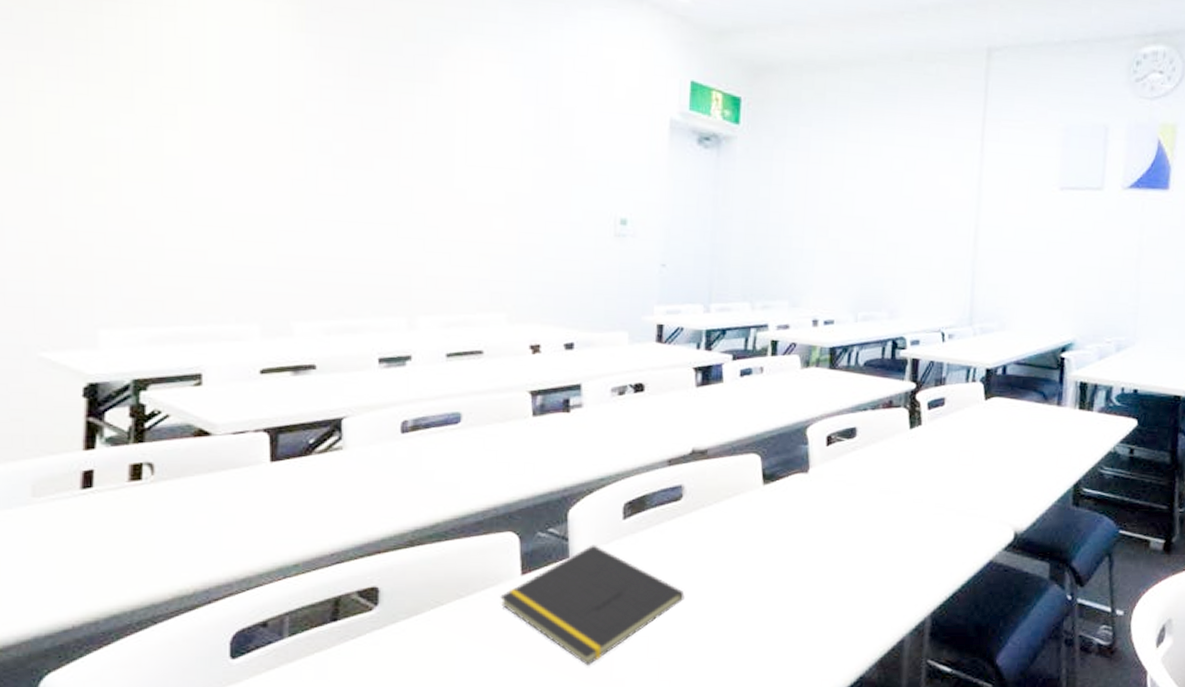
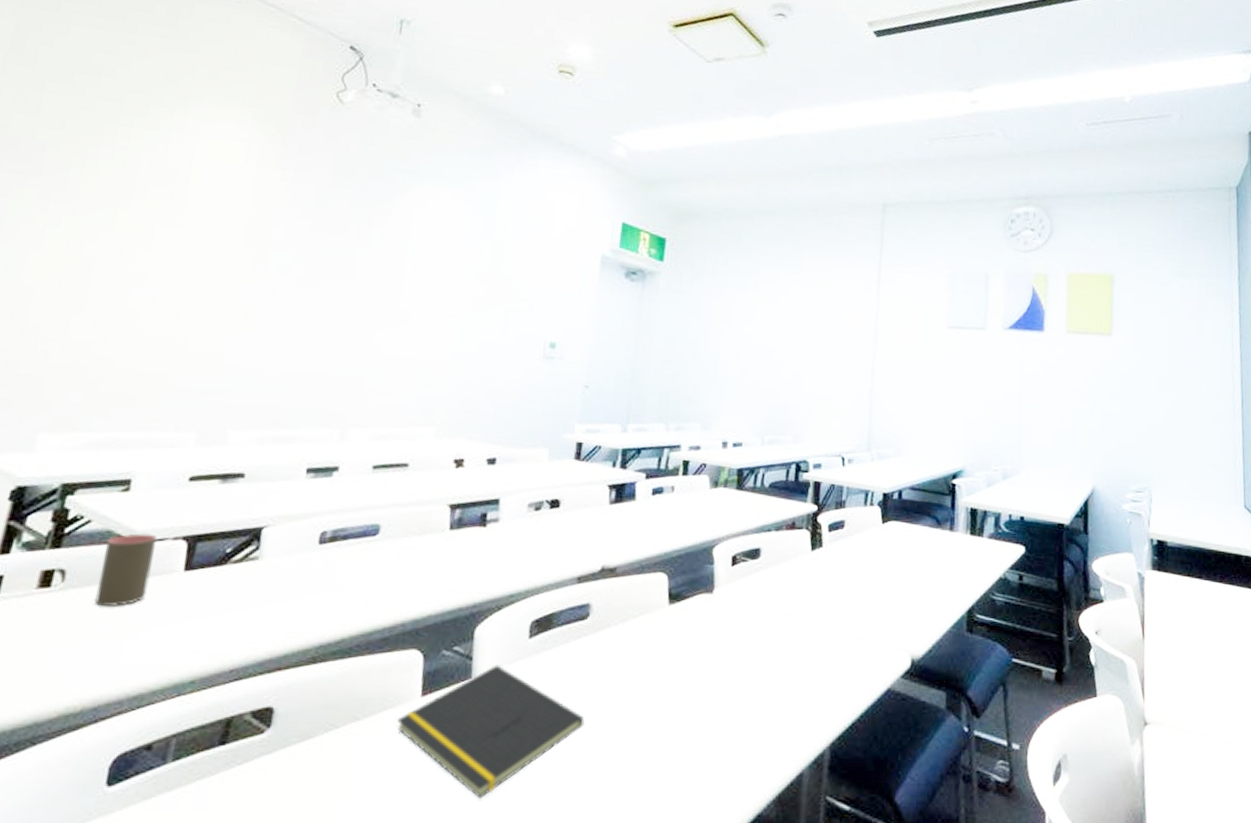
cup: none [187,426,237,497] -> present [94,533,157,606]

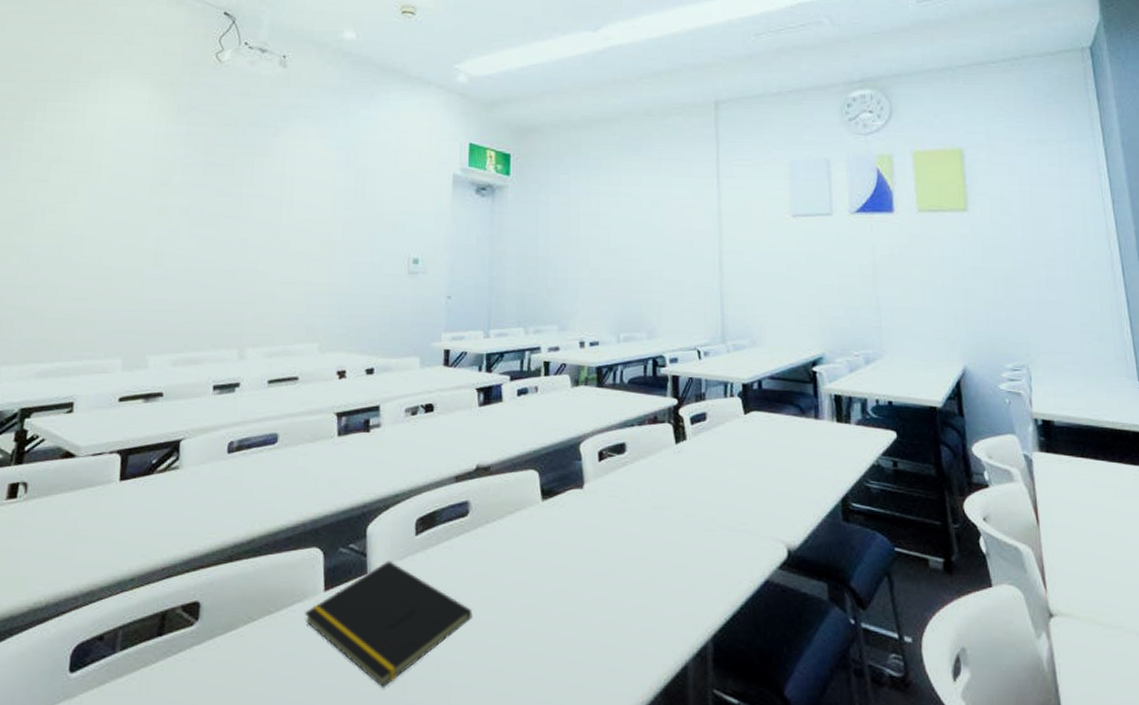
cup: present [94,533,157,606] -> none [51,449,96,513]

